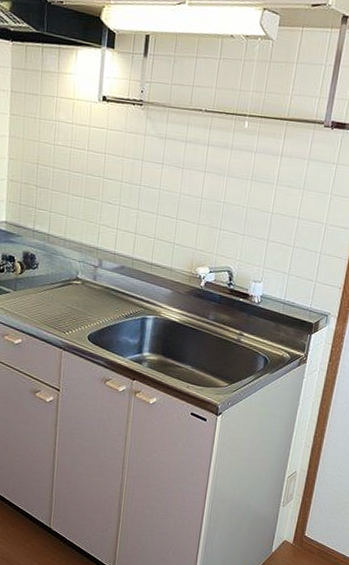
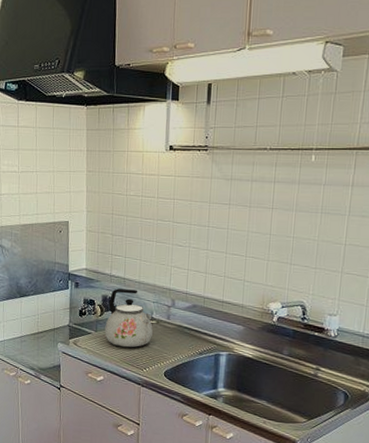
kettle: none [24,245,78,309] -> present [105,288,153,348]

